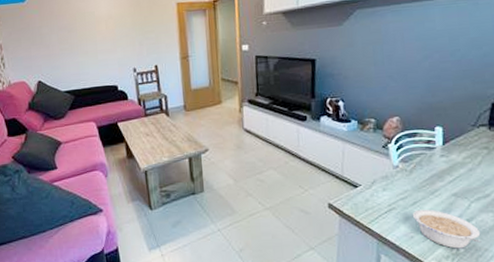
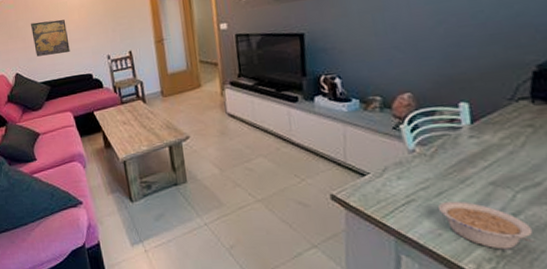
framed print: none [56,29,96,65] -> present [31,19,70,57]

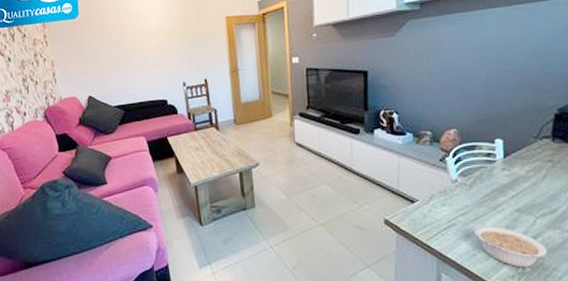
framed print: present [31,19,70,57] -> none [106,44,146,80]

